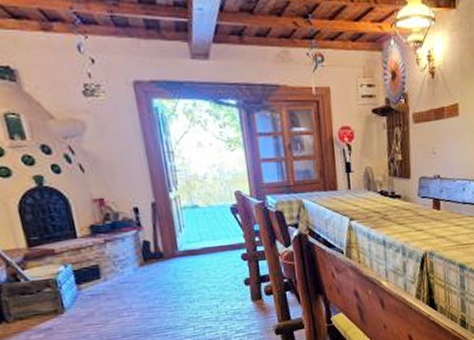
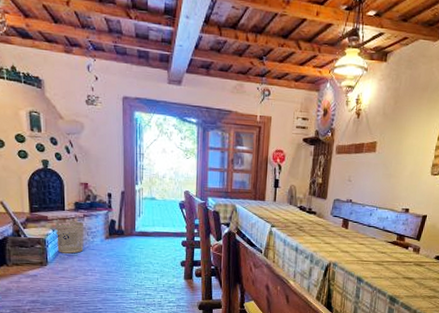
waste bin: none [66,249,112,294] -> present [55,221,84,254]

